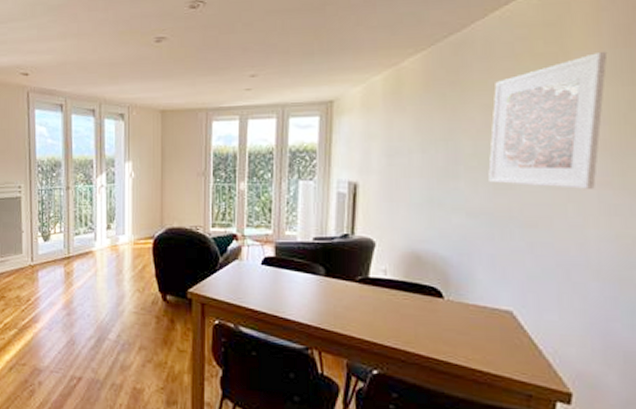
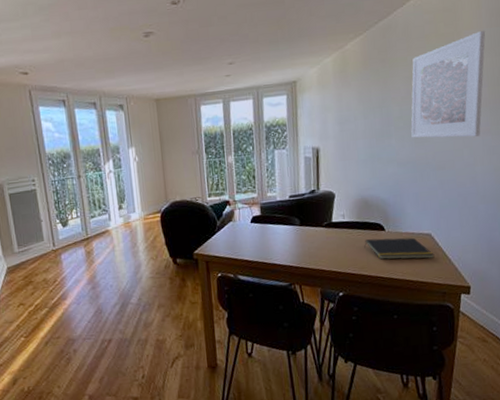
notepad: none [412,306,517,345] -> present [364,237,435,260]

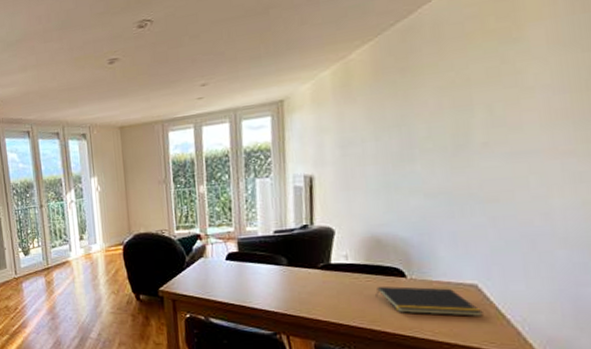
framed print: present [411,30,486,138] -> none [444,19,565,163]

